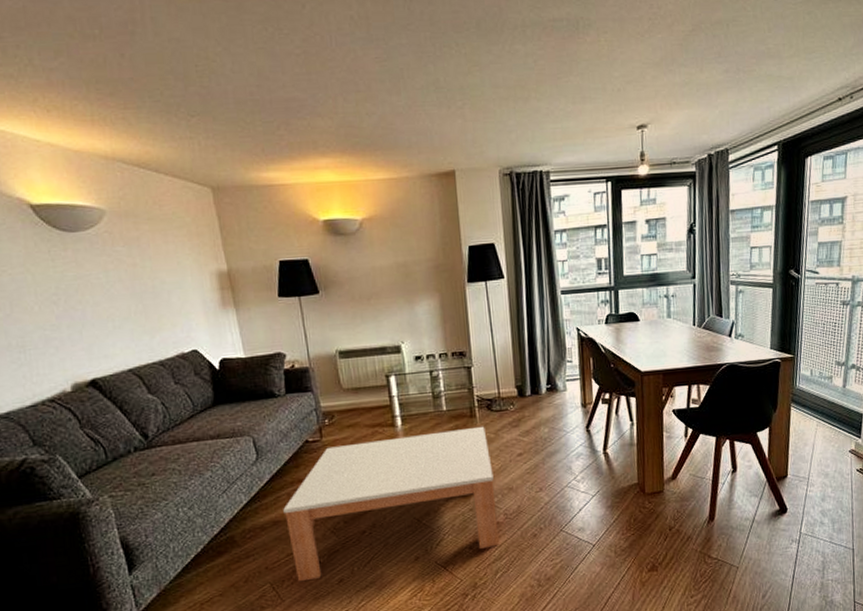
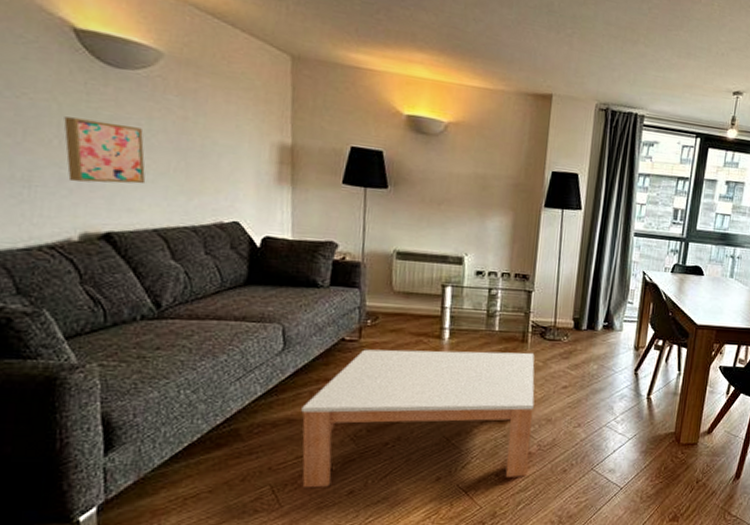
wall art: none [39,281,114,339] -> present [63,117,146,184]

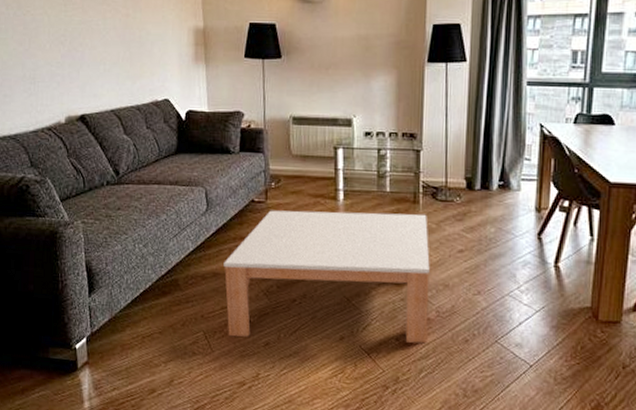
wall art: present [63,117,146,184] -> none [52,25,104,75]

